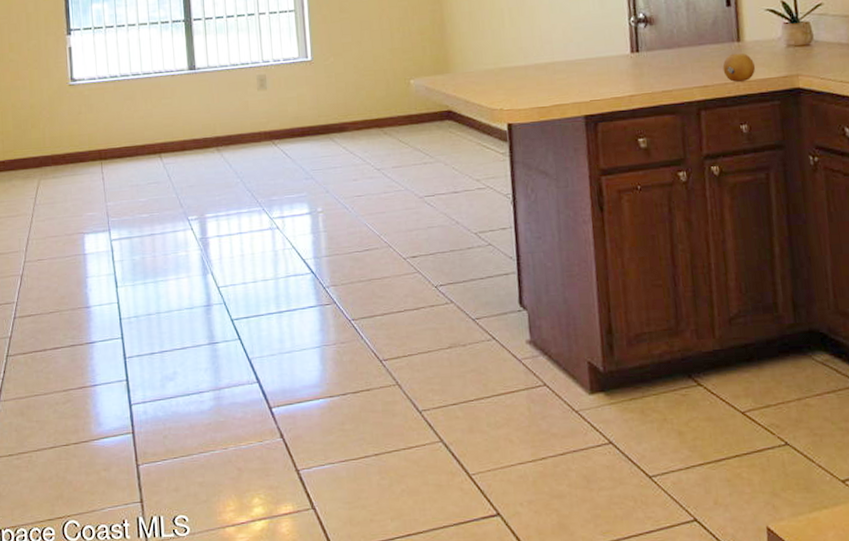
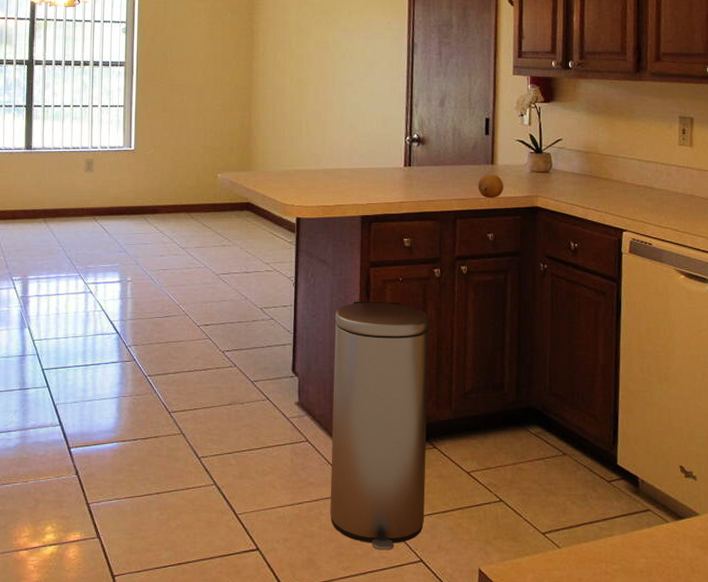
pedal bin: none [564,214,695,510] -> present [330,301,430,550]

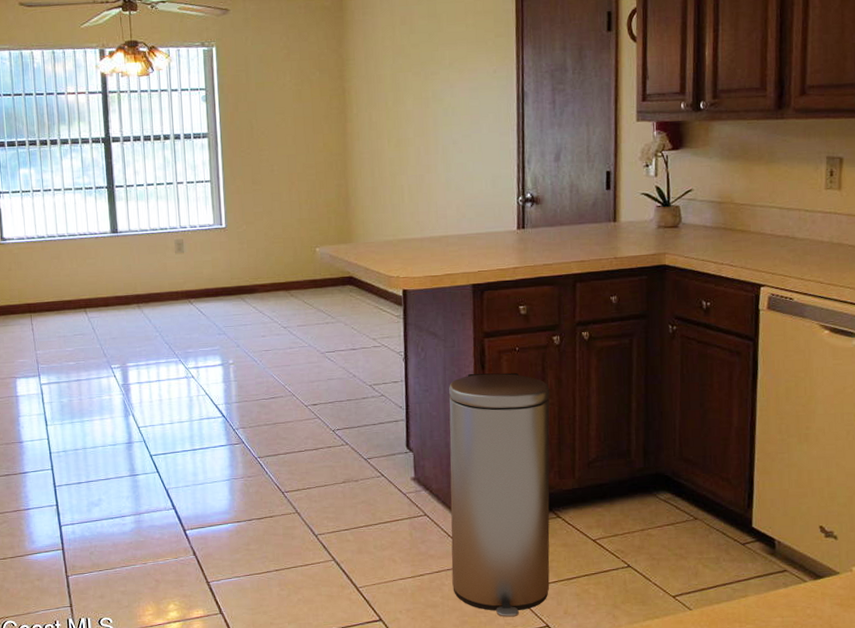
fruit: present [478,174,504,199] -> none [599,232,628,259]

